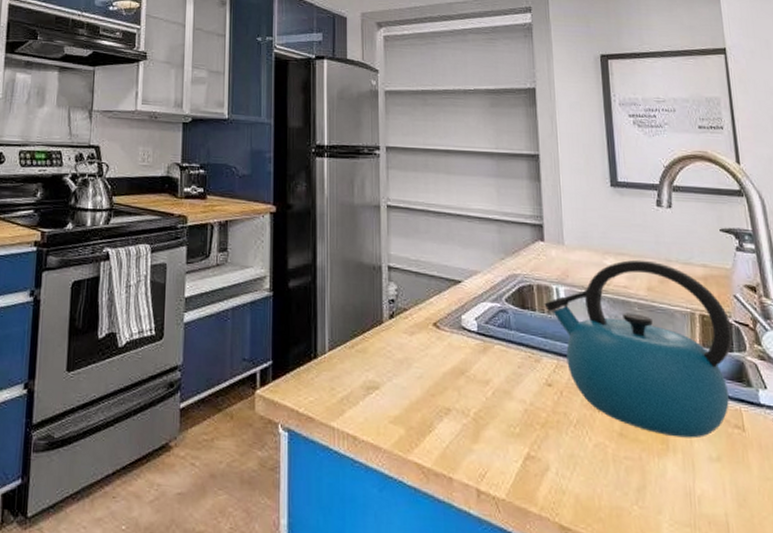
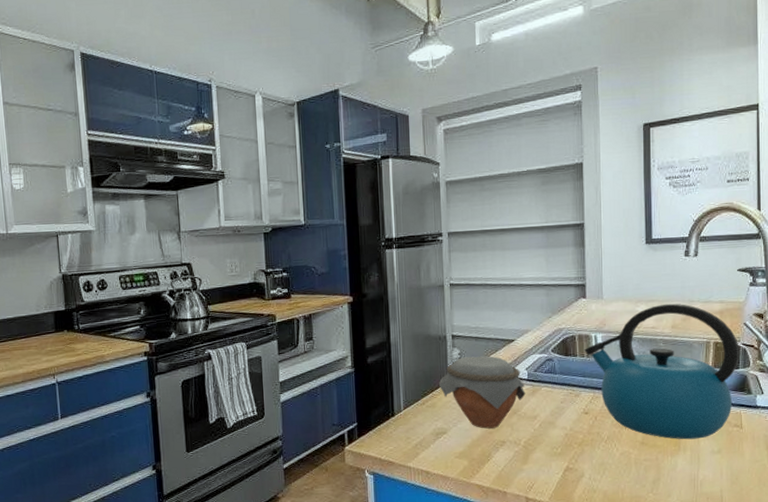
jar: none [371,295,475,390] -> present [438,356,526,429]

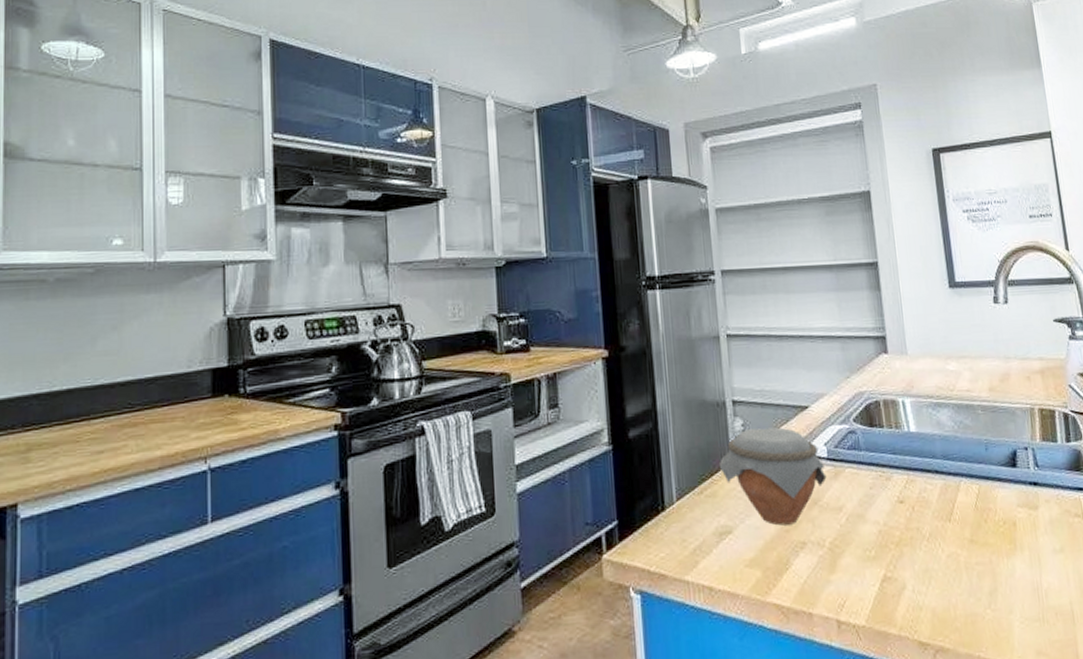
kettle: present [584,303,740,440] -> none [891,360,1070,535]

